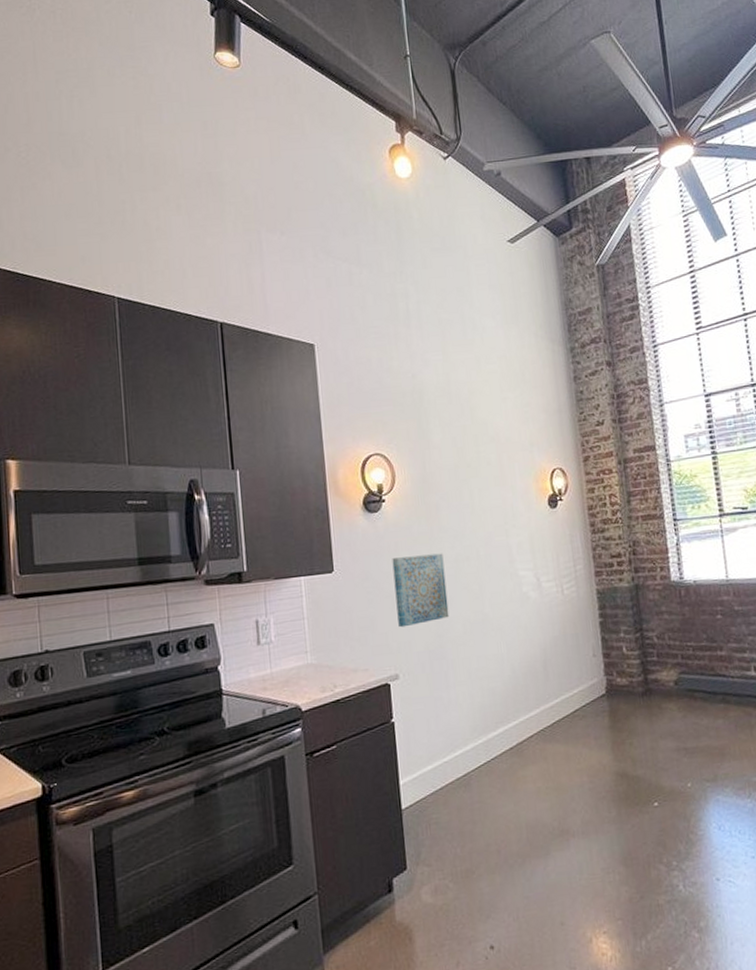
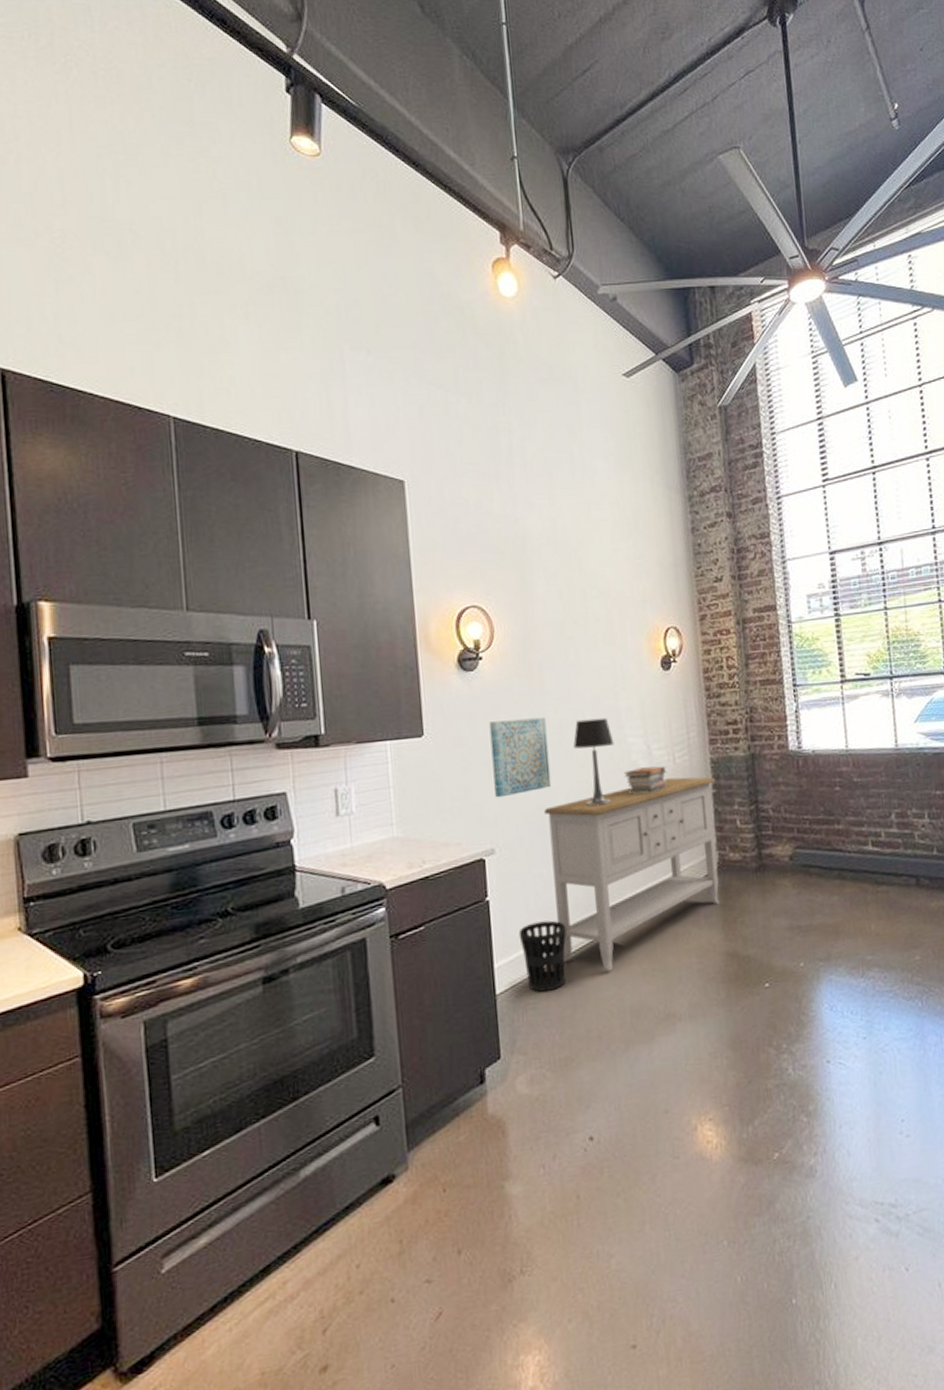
wastebasket: none [421,740,466,808] -> present [518,920,567,992]
sideboard: none [442,607,608,789] -> present [543,777,719,972]
table lamp: none [469,552,506,635] -> present [573,717,614,806]
book stack: none [516,596,558,624] -> present [624,766,668,795]

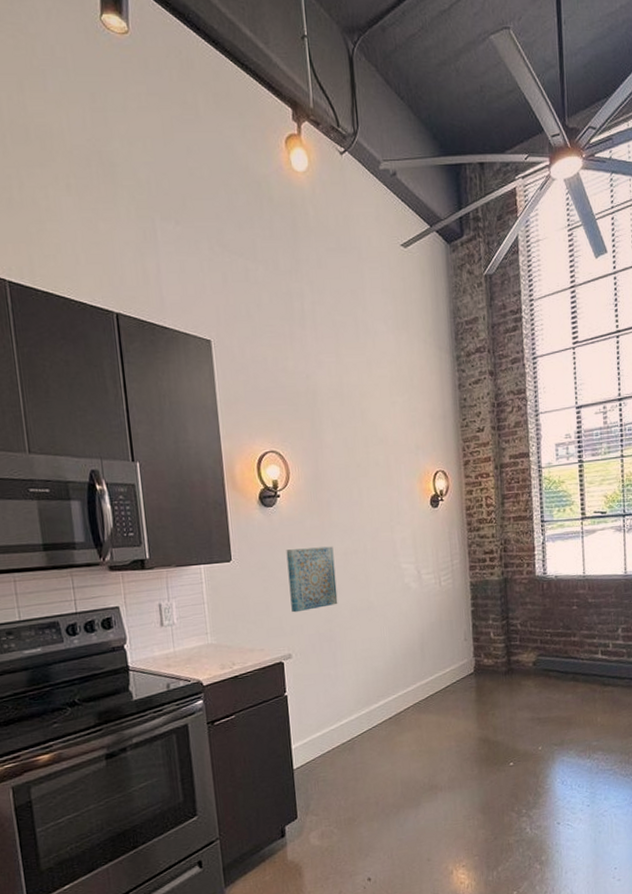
wastebasket: present [518,920,567,992] -> none [311,711,350,768]
sideboard: present [543,777,719,972] -> none [331,597,475,752]
table lamp: present [573,717,614,806] -> none [356,547,390,620]
book stack: present [624,766,668,795] -> none [398,587,435,611]

